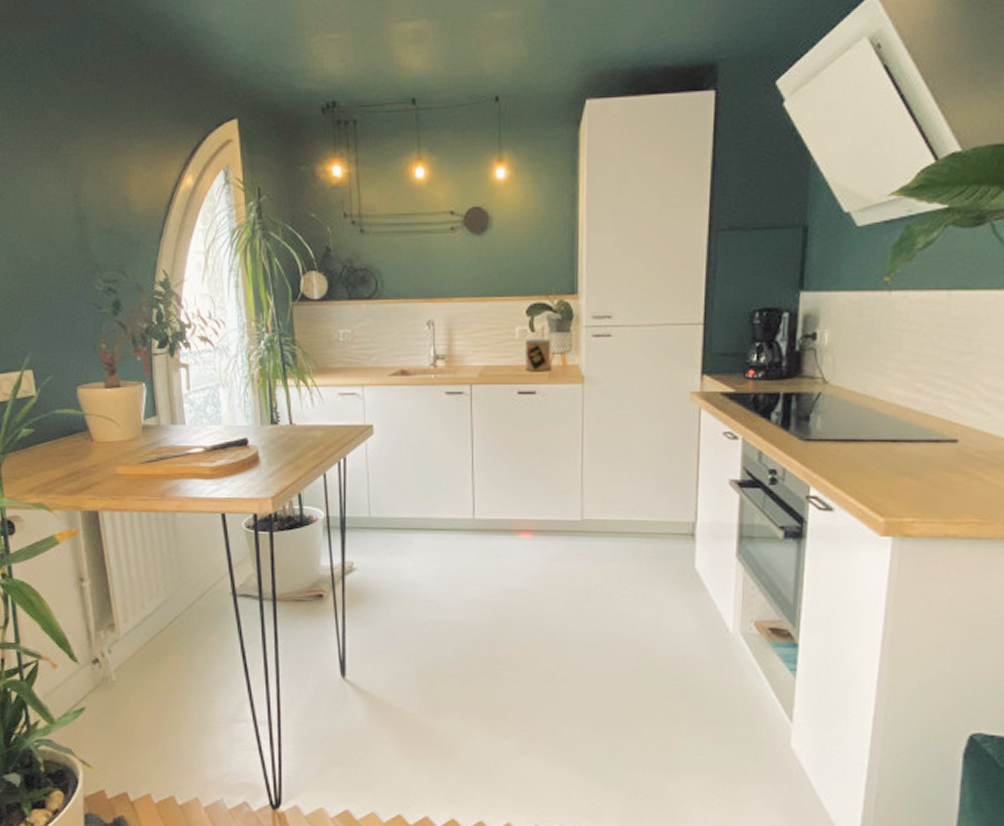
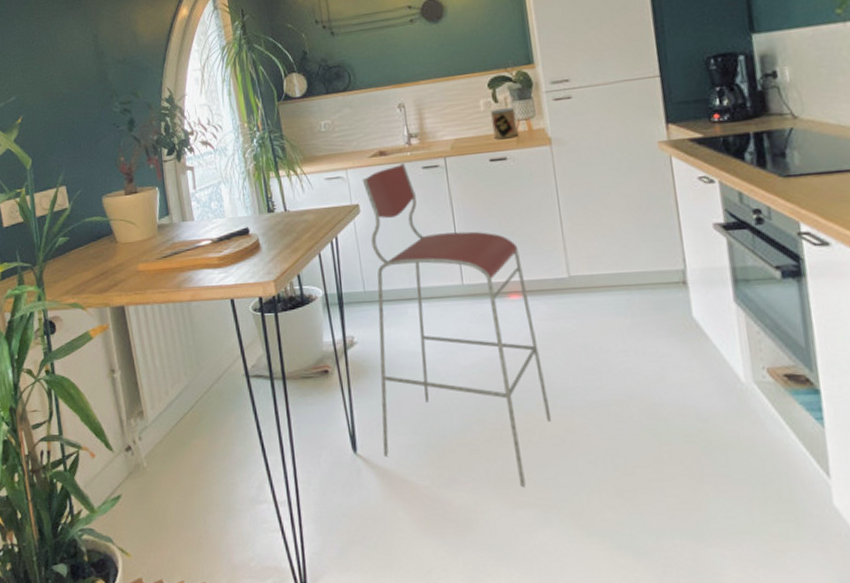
bar stool: none [372,386,546,718] -> present [362,163,552,487]

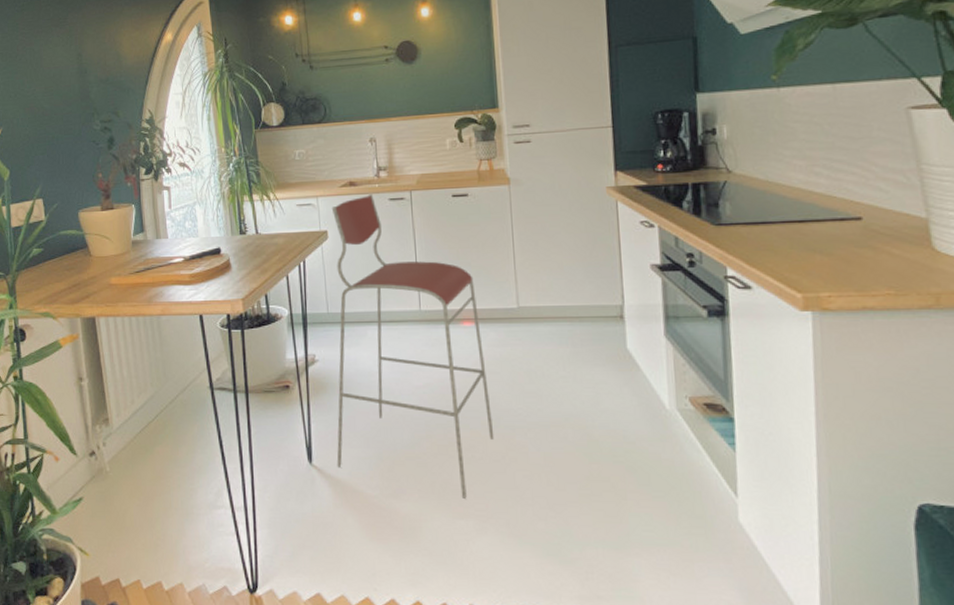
tin can: present [491,107,518,140] -> none [456,147,480,177]

